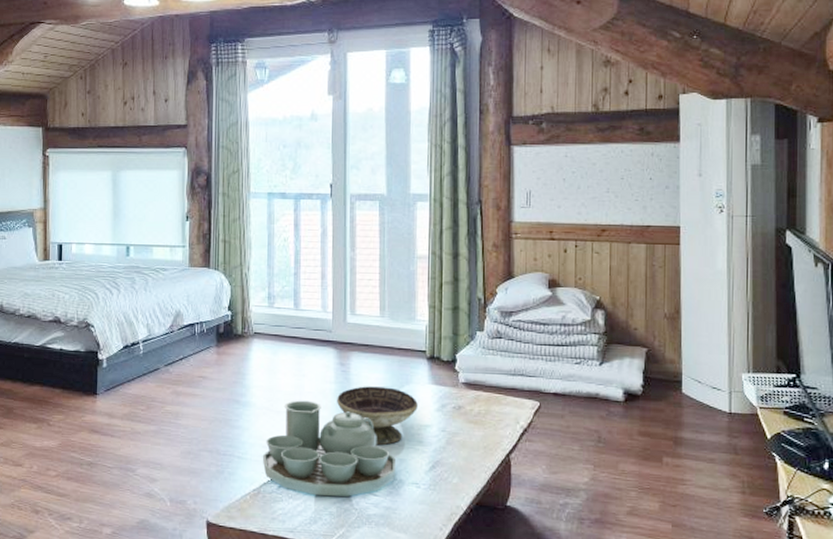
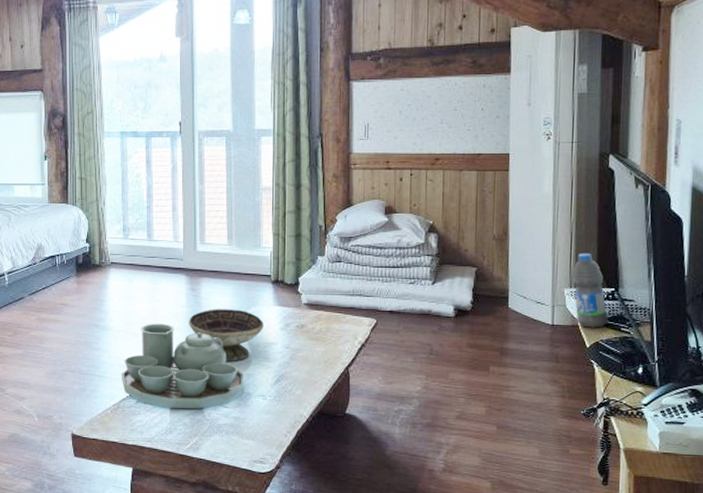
water bottle: none [750,334,791,418] -> present [572,252,609,328]

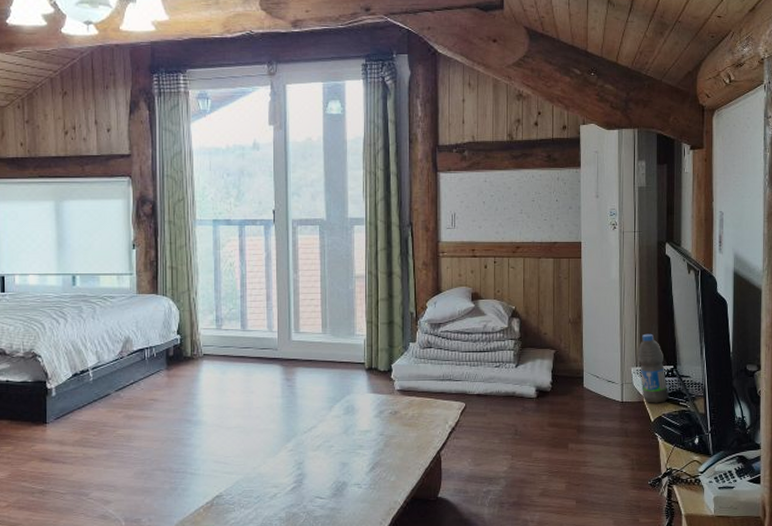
tea set: present [121,323,245,409] -> none [214,415,340,504]
decorative bowl: present [189,309,263,361] -> none [284,398,358,451]

